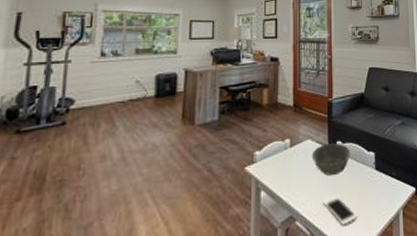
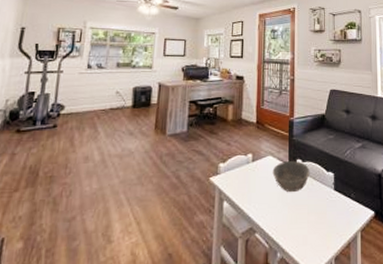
cell phone: present [322,195,358,226] -> none [281,212,316,242]

